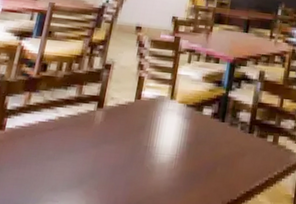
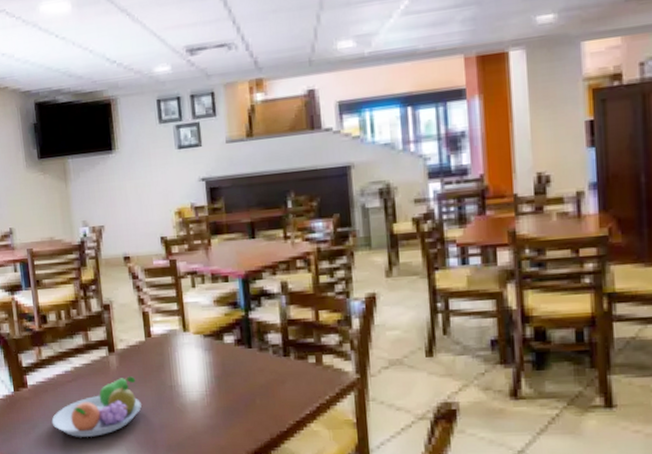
fruit bowl: none [18,132,116,188] -> present [51,376,141,438]

